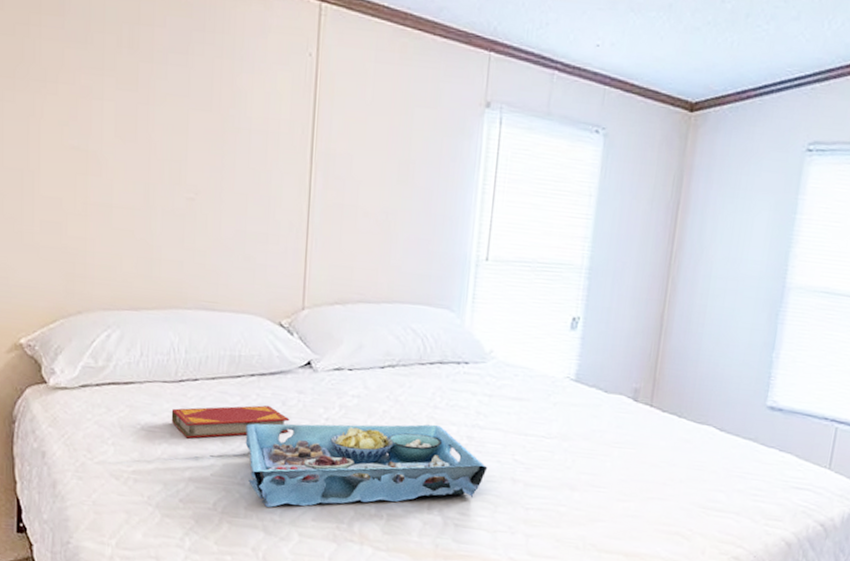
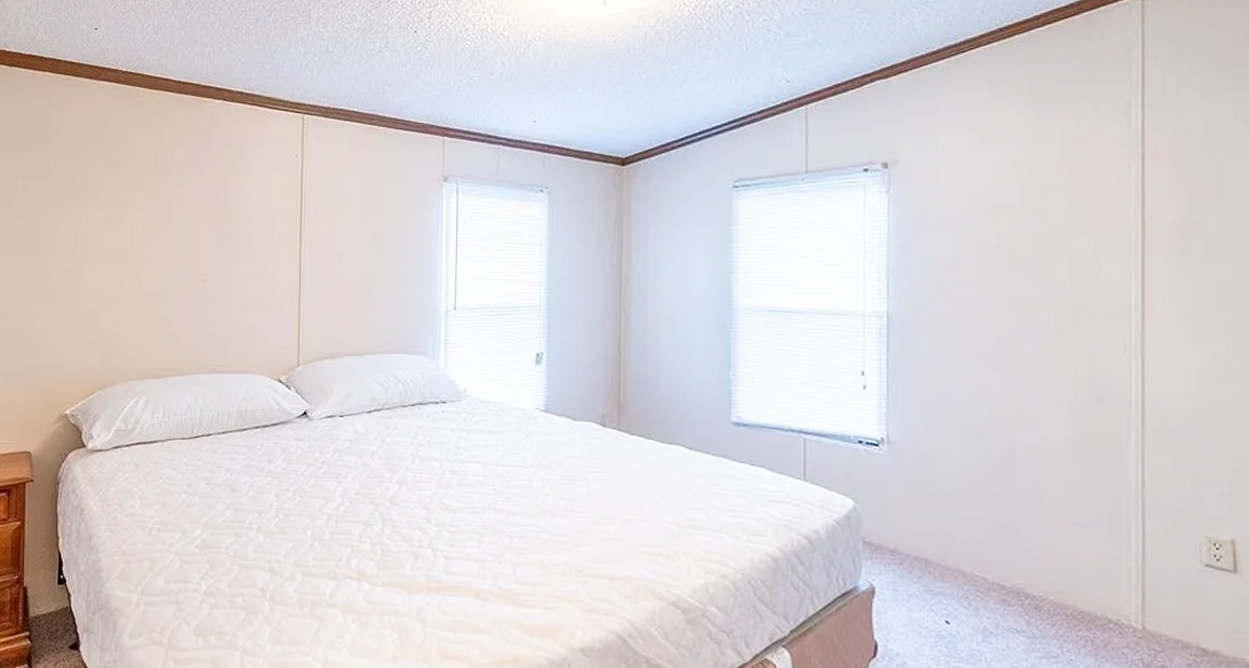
hardback book: present [171,405,290,439] -> none [188,454,290,489]
serving tray: present [245,423,488,507] -> none [252,461,471,549]

